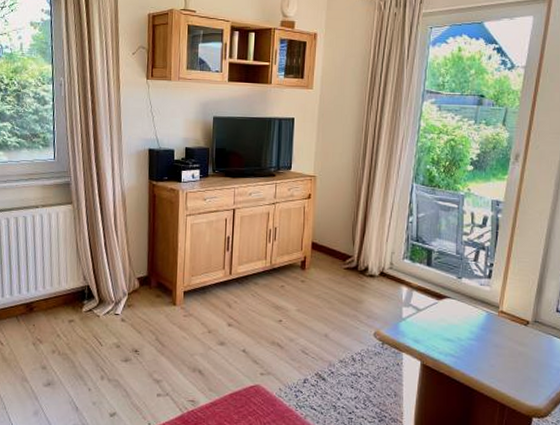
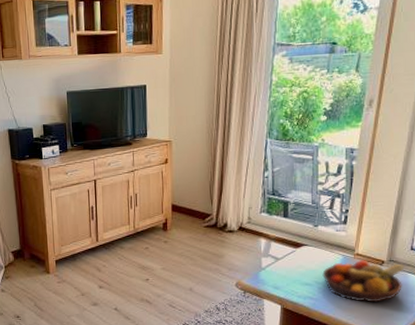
fruit bowl: none [465,318,550,366] -> present [322,260,405,303]

